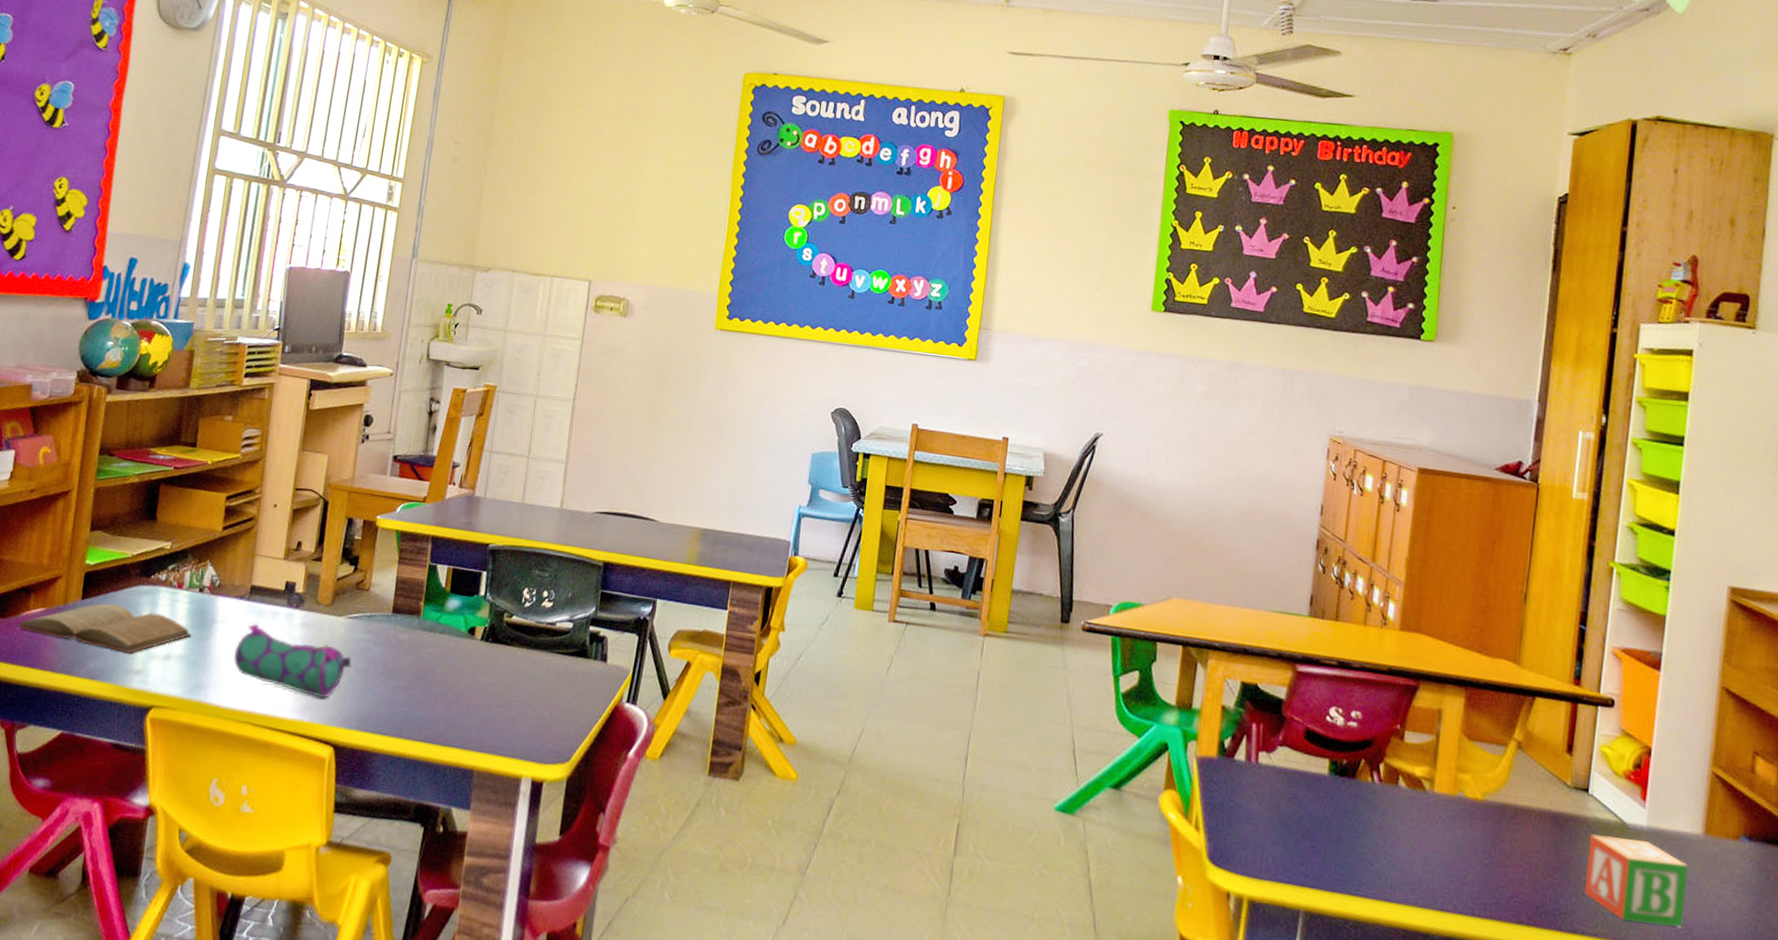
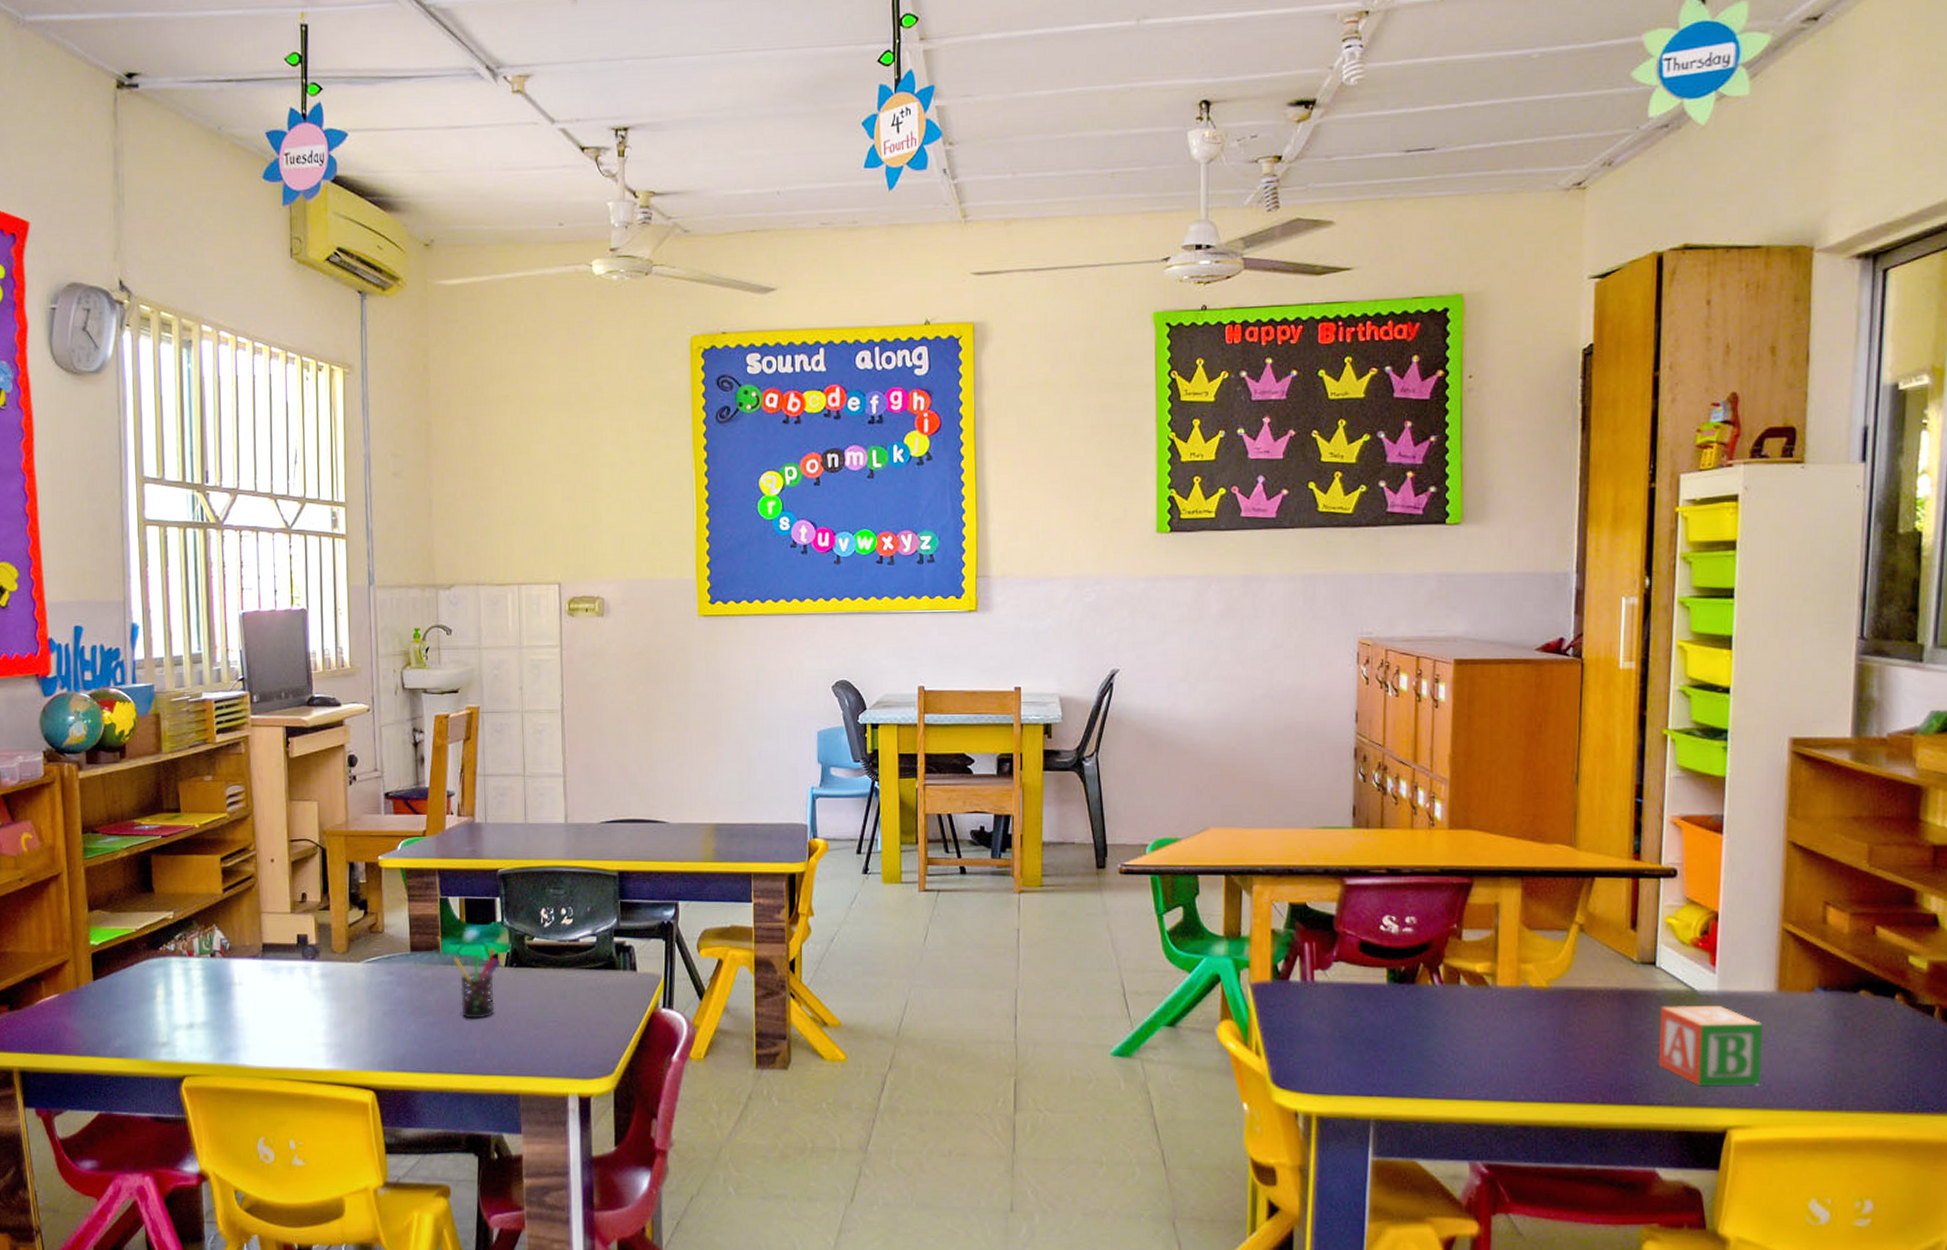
book: present [15,602,192,654] -> none [32,981,211,1027]
pencil case: present [233,623,352,699] -> none [257,980,378,1045]
pen holder: none [431,620,477,689] -> present [453,948,501,1019]

